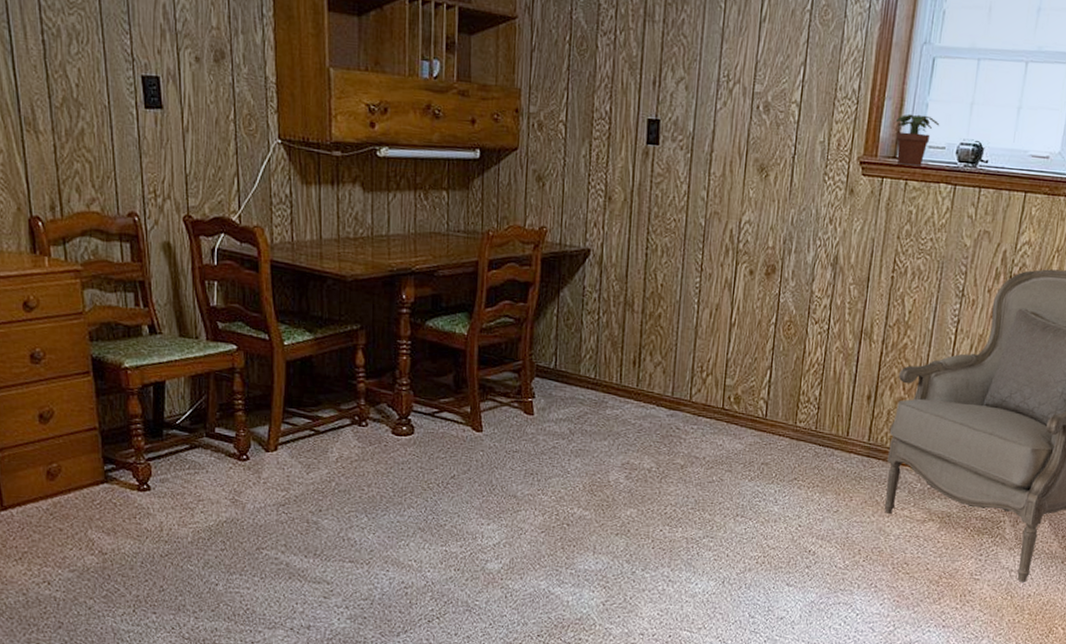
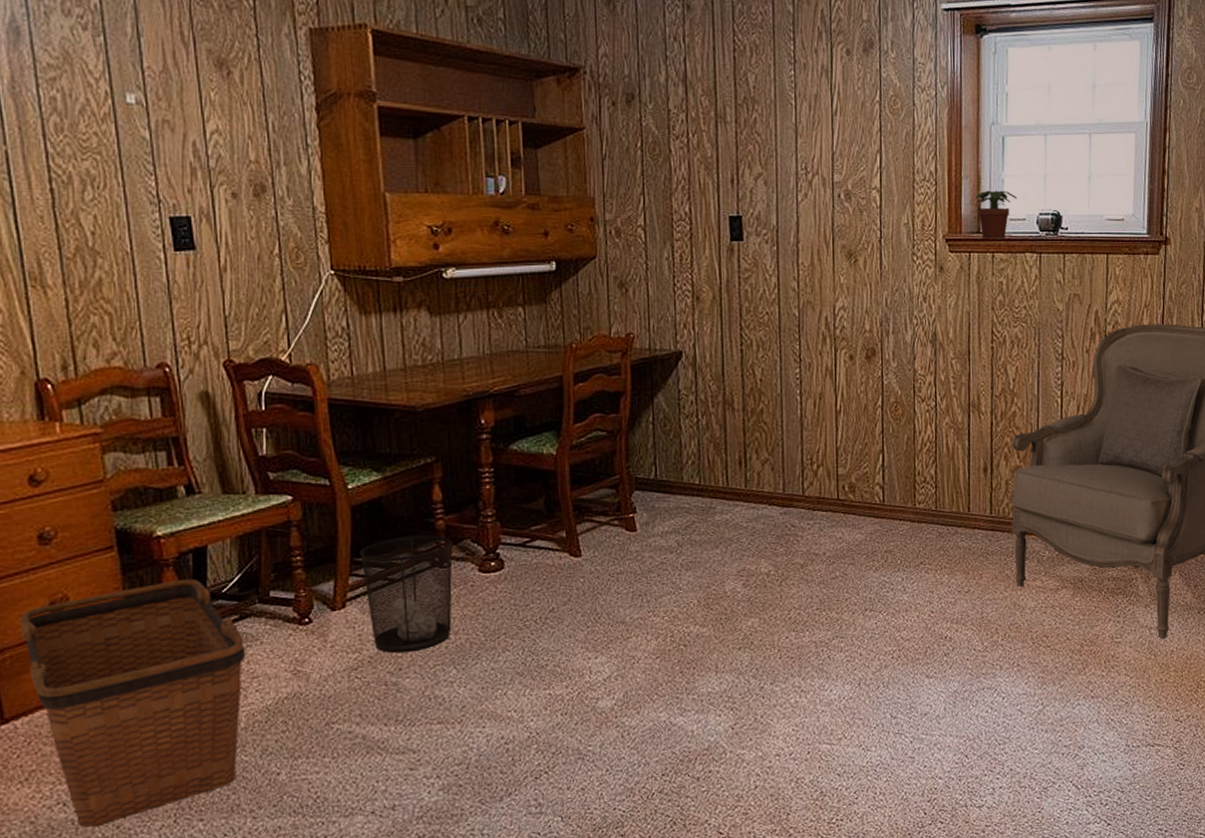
bicycle basket: none [16,407,194,605] -> present [20,578,246,828]
waste bin: none [291,393,371,498] -> present [359,535,453,654]

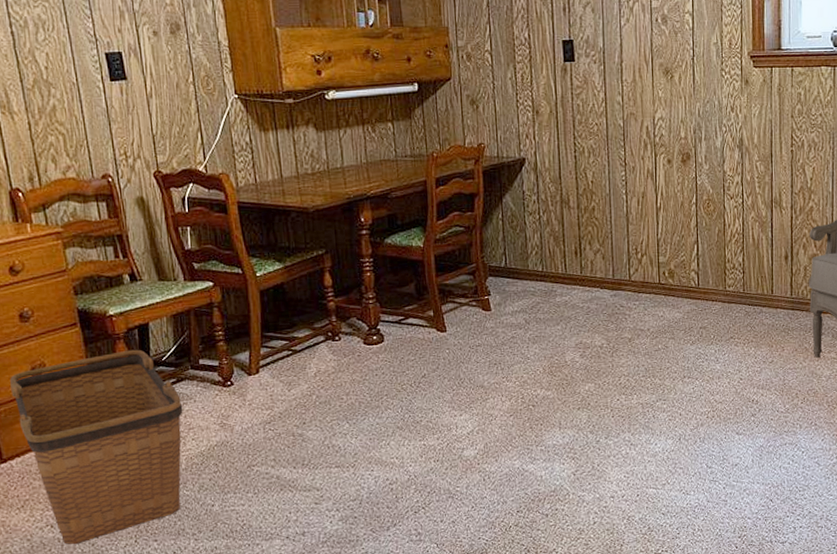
waste bin: present [359,535,453,654] -> none [268,314,344,411]
potted plant: present [974,190,1018,240] -> none [776,11,814,56]

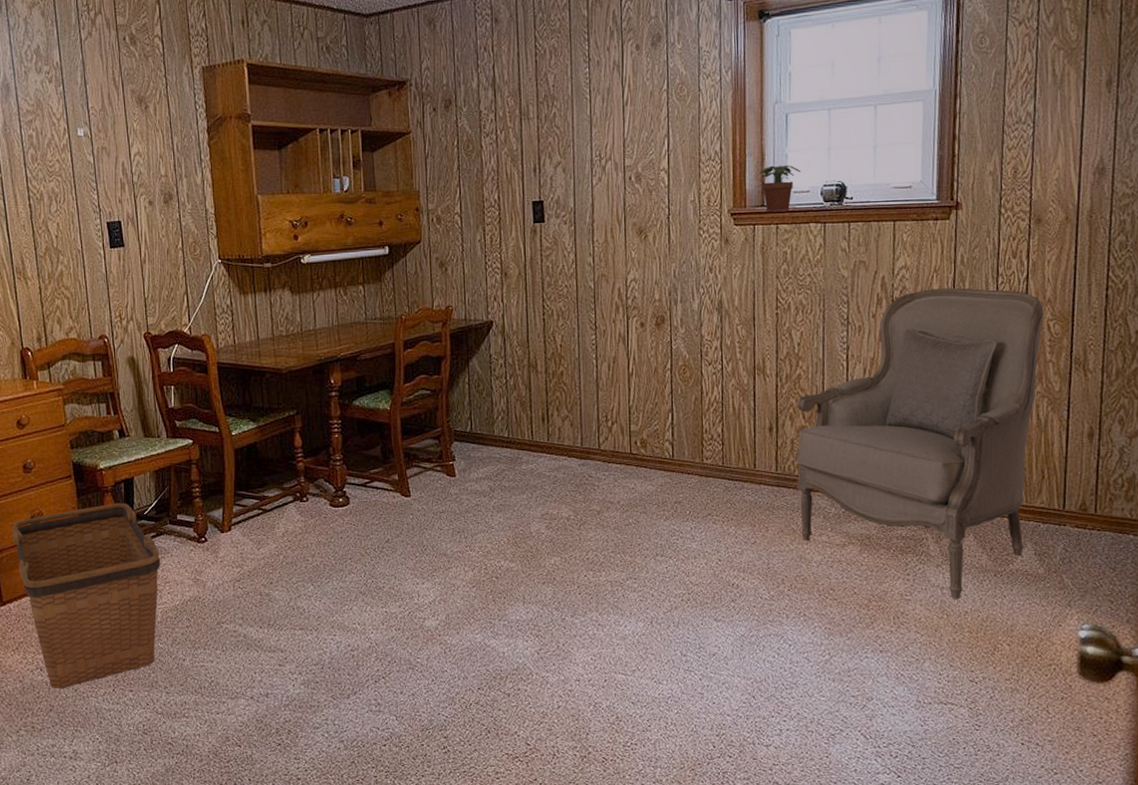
potted plant: none [776,11,814,56] -> present [758,165,802,212]

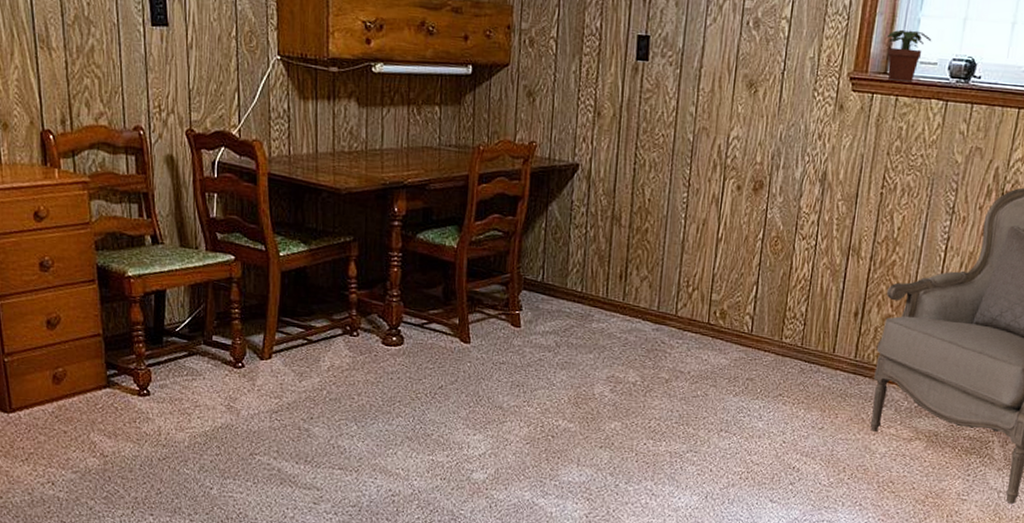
bicycle basket: present [12,502,161,688] -> none [25,315,192,505]

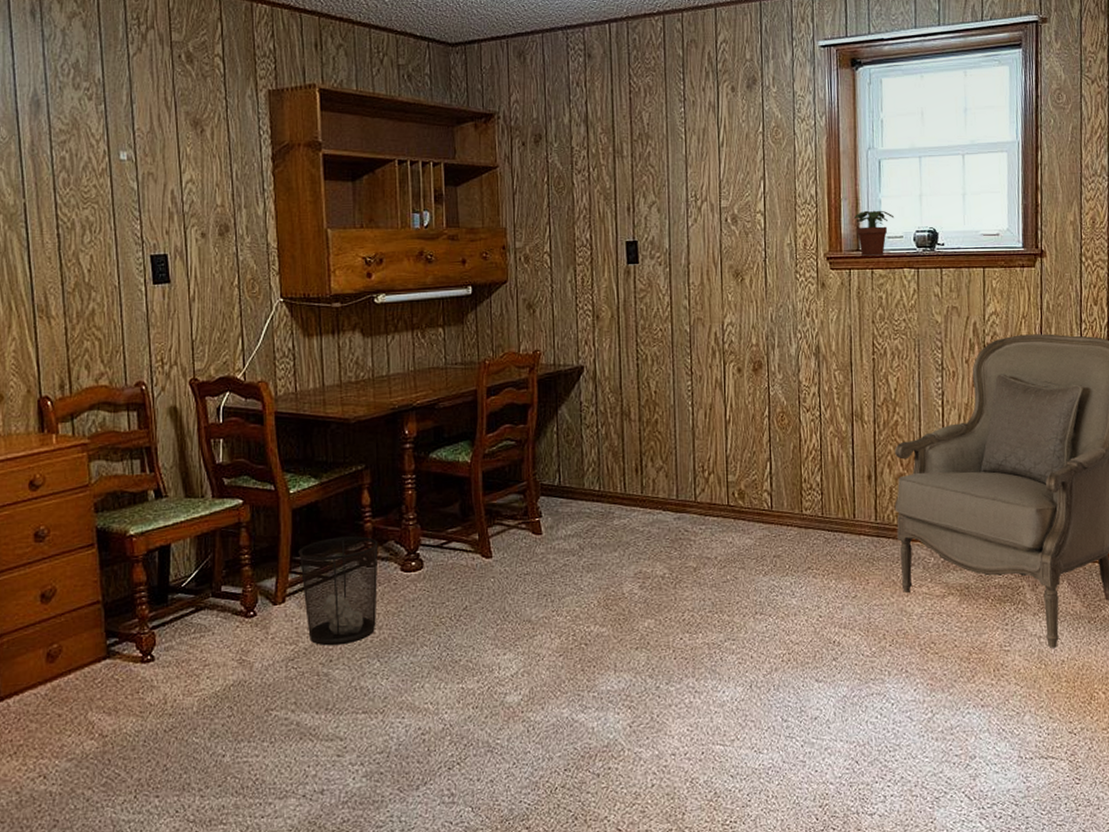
waste bin: none [285,304,362,406] -> present [298,536,379,646]

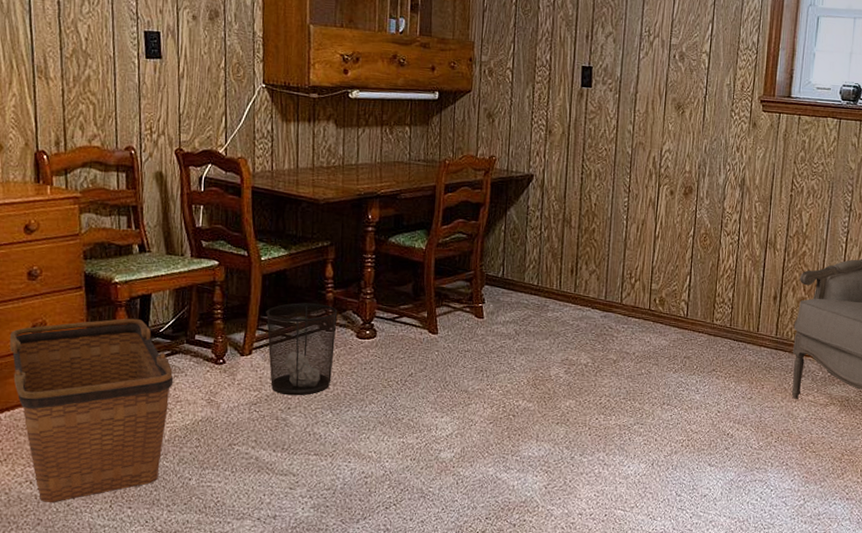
bicycle basket: none [17,573,200,799] -> present [10,318,174,502]
potted plant: present [853,210,895,257] -> none [788,61,826,104]

